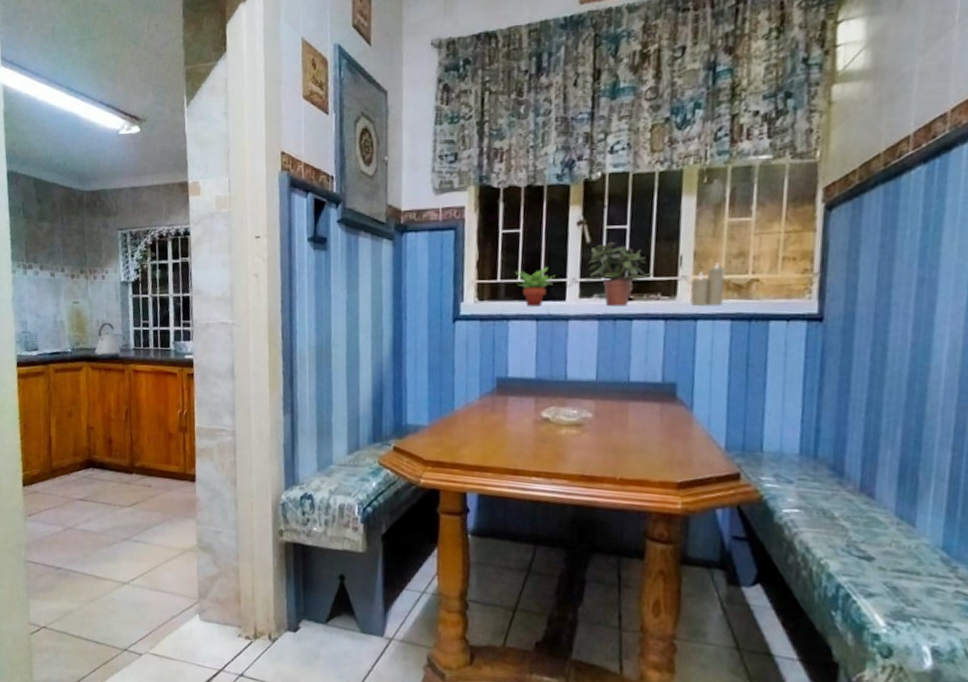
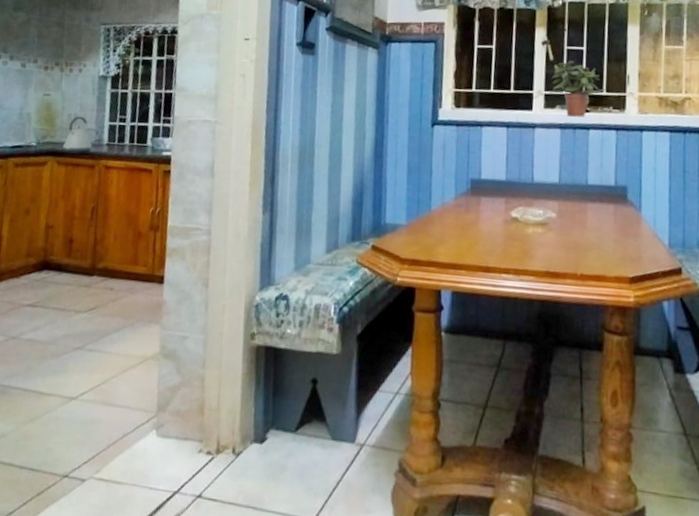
succulent plant: present [514,267,555,308] -> none [488,79,523,116]
candle: present [690,263,725,307] -> none [637,82,664,120]

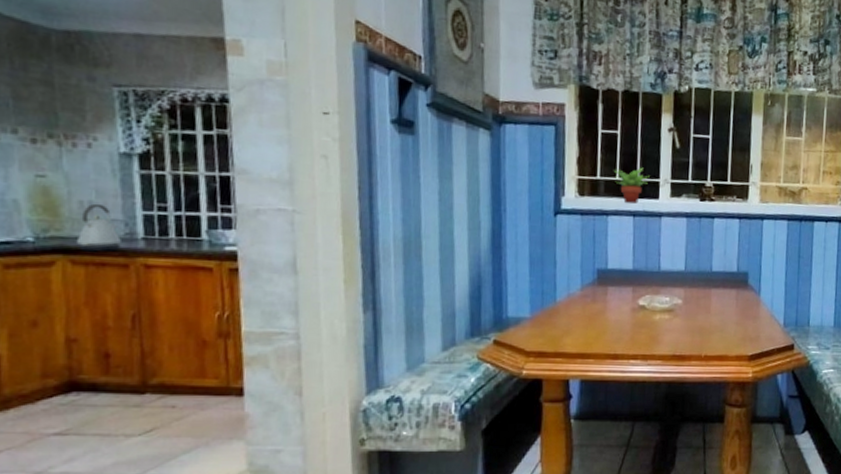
succulent plant: none [488,79,523,116] -> present [613,167,650,204]
potted plant: present [548,61,605,118] -> none [675,149,730,207]

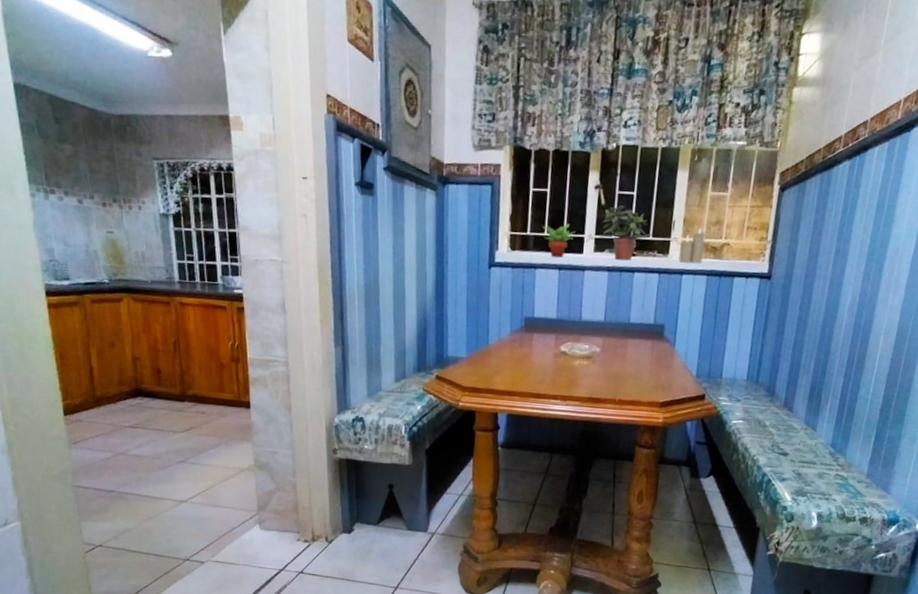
kettle: present [75,203,121,253] -> none [135,253,164,292]
potted plant: none [675,149,730,207] -> present [599,205,652,261]
candle: none [758,173,784,209] -> present [678,228,706,264]

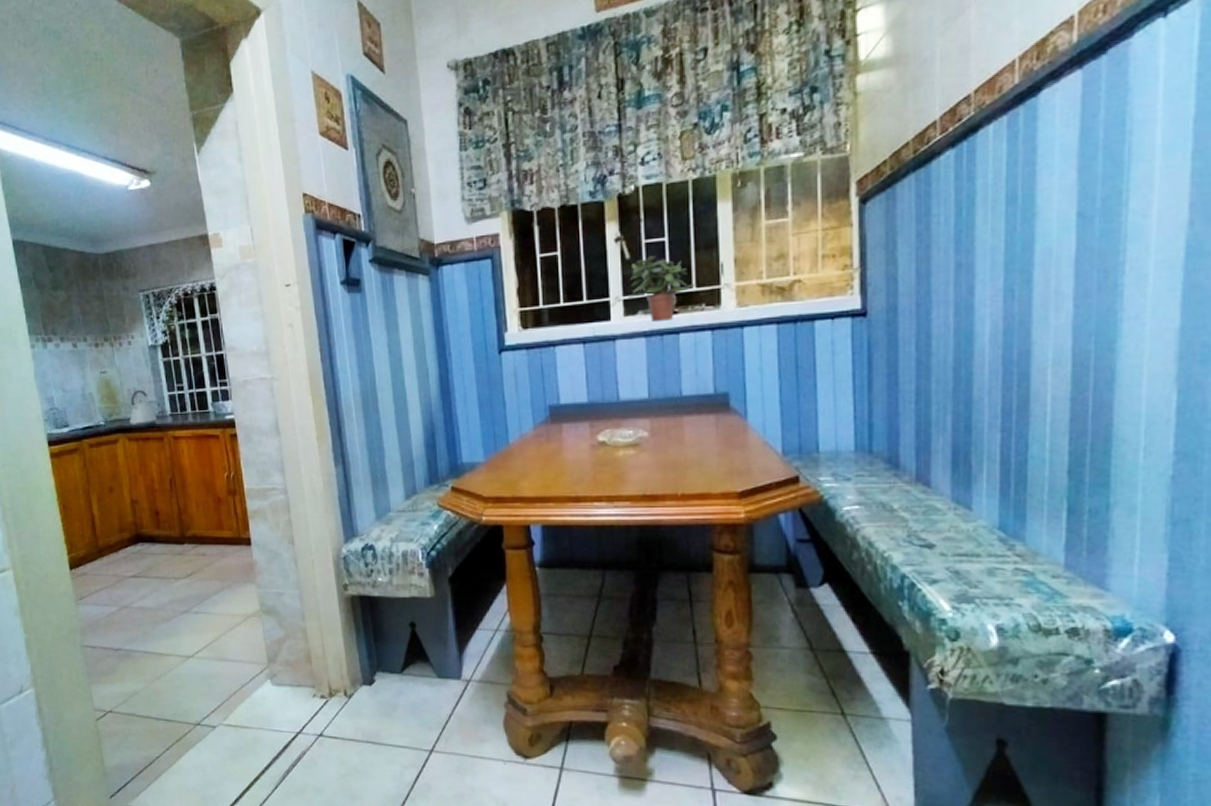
kettle: none [135,253,164,292] -> present [129,389,157,429]
succulent plant: present [542,223,575,259] -> none [556,288,598,331]
candle: present [678,228,706,264] -> none [735,267,767,313]

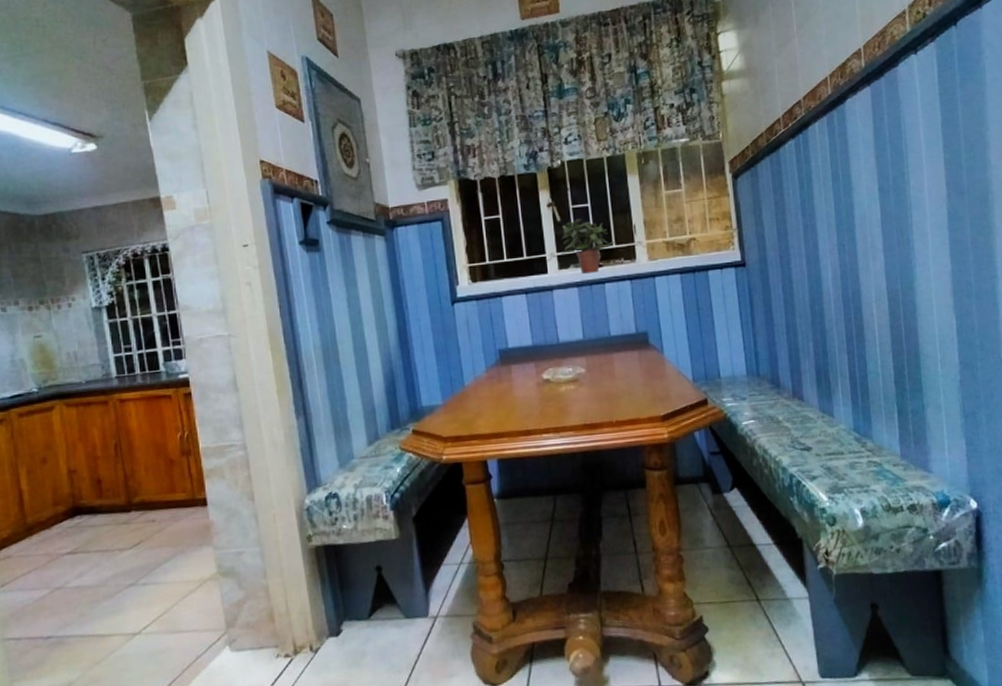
kettle: present [129,389,157,429] -> none [67,352,100,395]

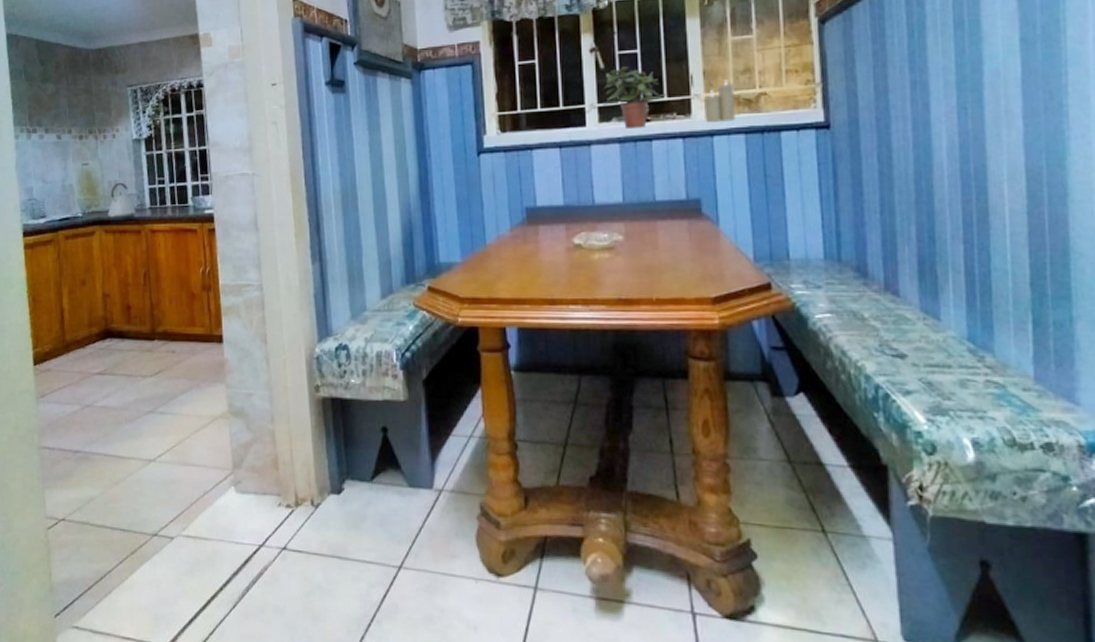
kettle: none [67,352,100,395] -> present [107,182,135,222]
candle: none [646,228,672,265] -> present [704,80,735,122]

